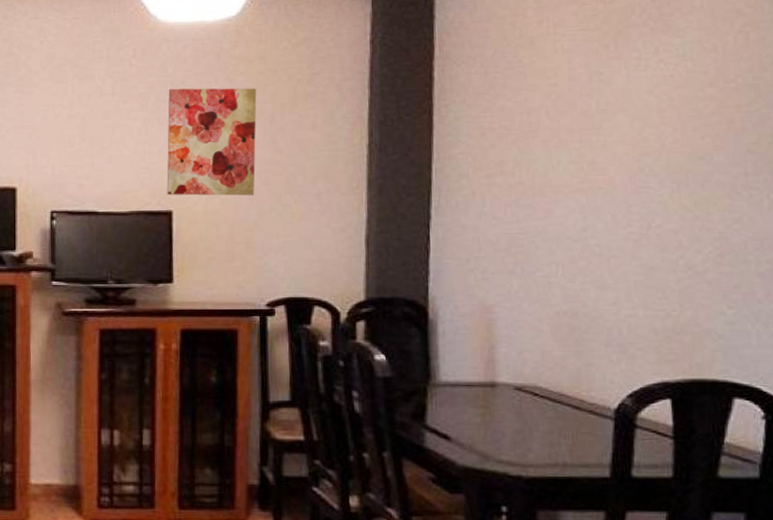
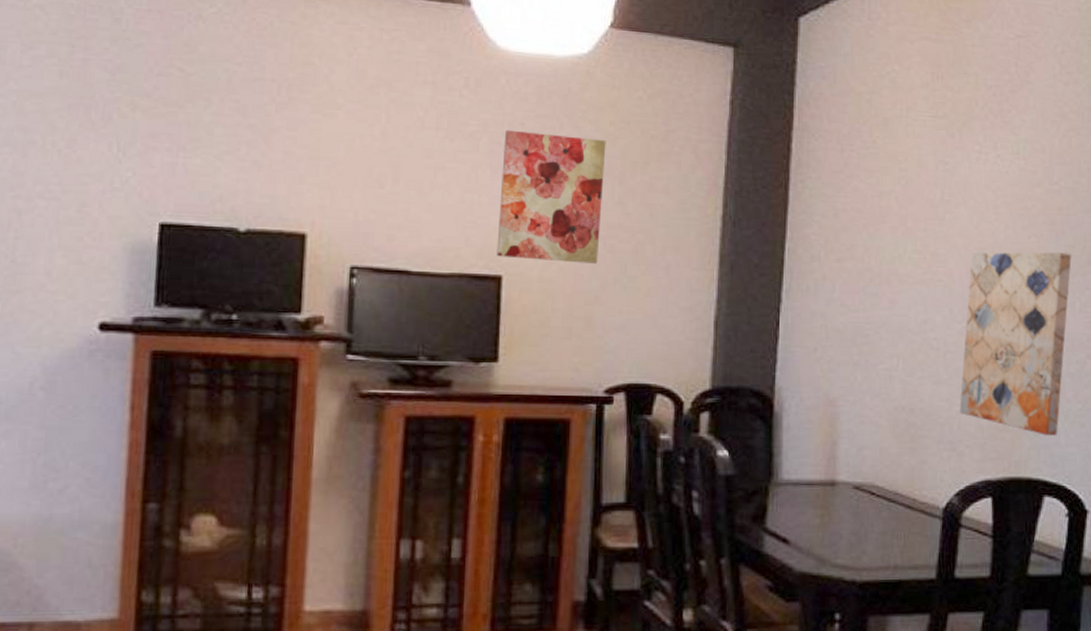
wall art: none [628,150,756,338] -> present [959,251,1071,437]

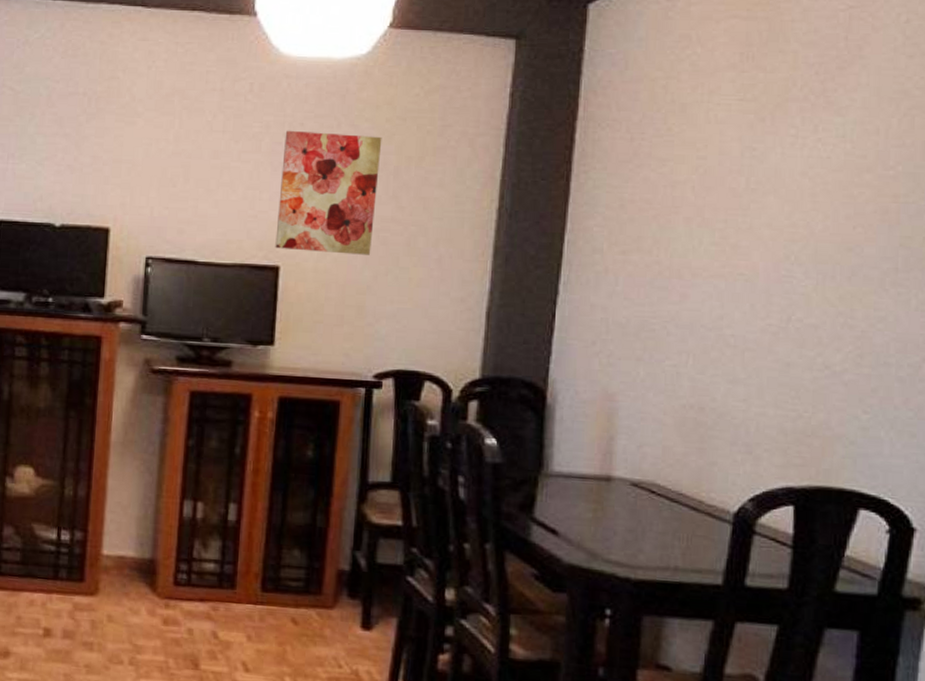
wall art: present [959,251,1071,437] -> none [758,243,908,446]

